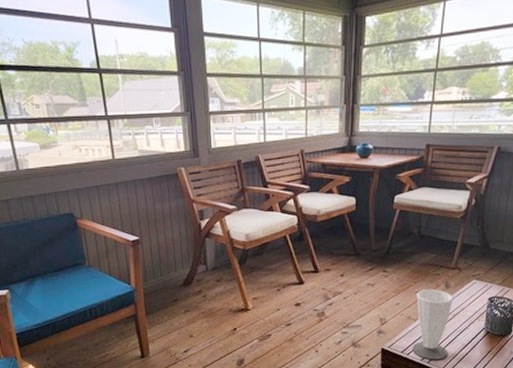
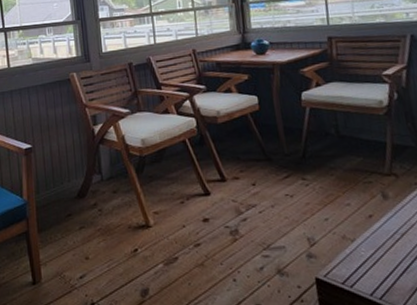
cup: present [412,288,453,360] -> none [348,200,404,295]

